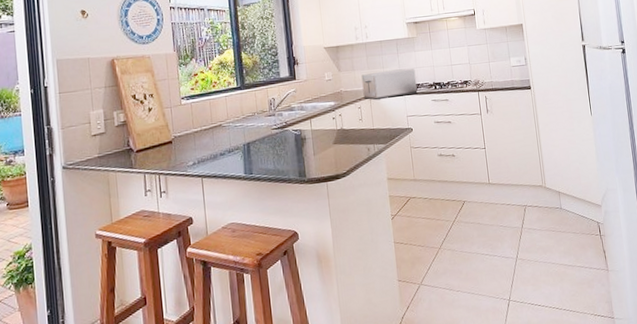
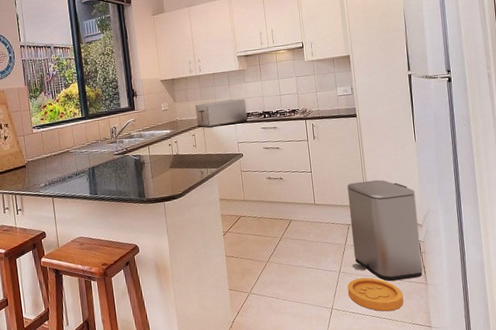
pedal bin: none [522,156,603,268] -> present [346,179,423,282]
pet bowl: none [525,264,584,302] -> present [348,277,404,312]

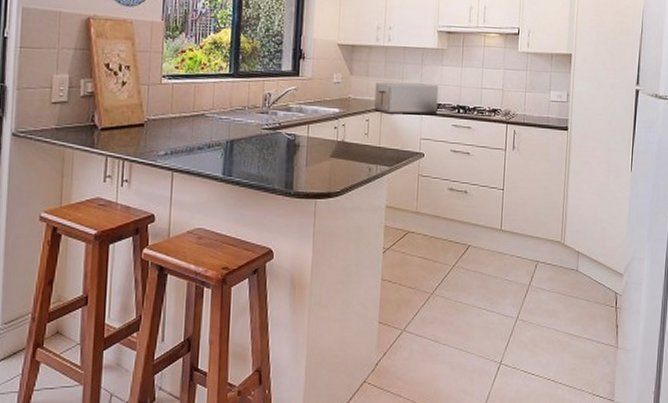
pedal bin: present [346,179,423,282] -> none [533,210,621,339]
pet bowl: present [348,277,404,312] -> none [523,330,587,375]

